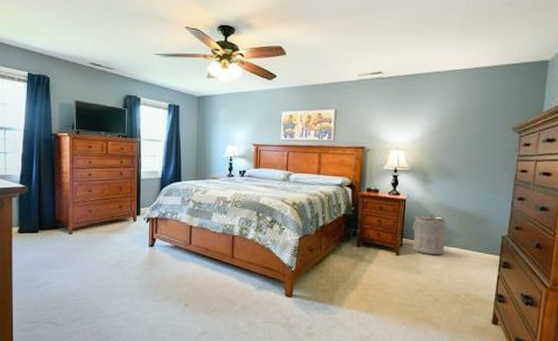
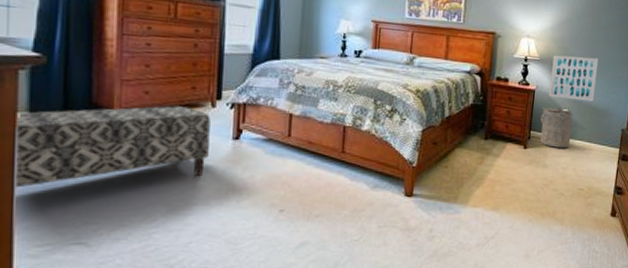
bench: none [12,221,133,281] -> present [16,105,211,188]
wall art: none [421,164,474,209] -> present [549,55,599,102]

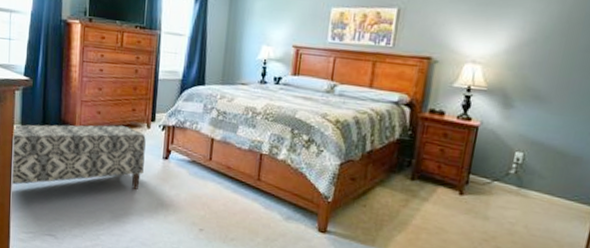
laundry hamper: present [539,106,573,148] -> none [481,147,530,199]
wall art: present [549,55,599,102] -> none [497,84,573,145]

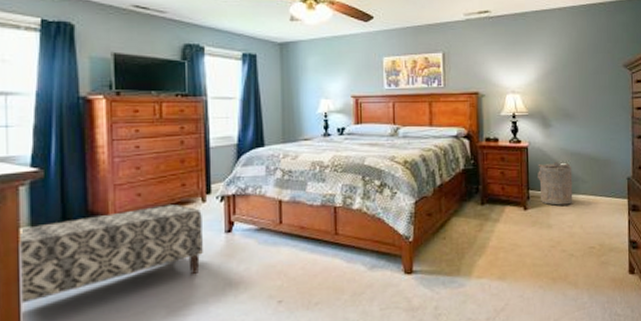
laundry hamper: none [481,147,530,199] -> present [536,161,573,206]

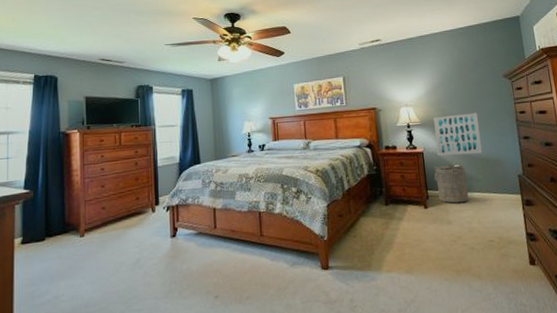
bench: present [19,204,203,304] -> none [14,215,153,302]
wall art: none [542,105,592,153] -> present [433,112,482,156]

